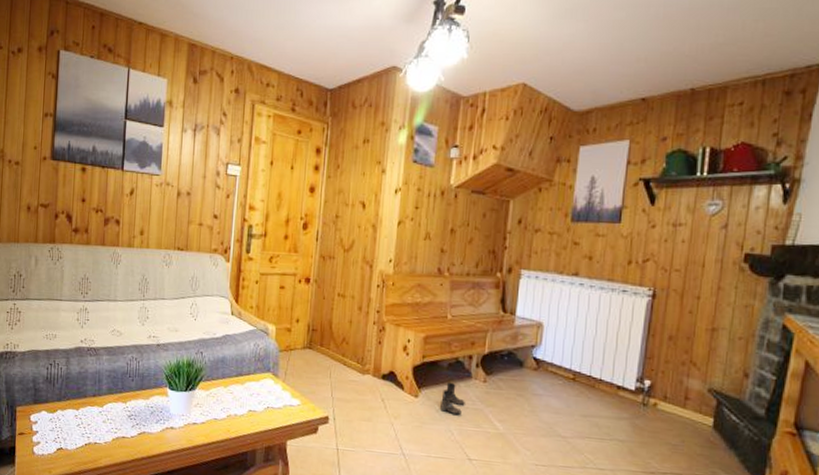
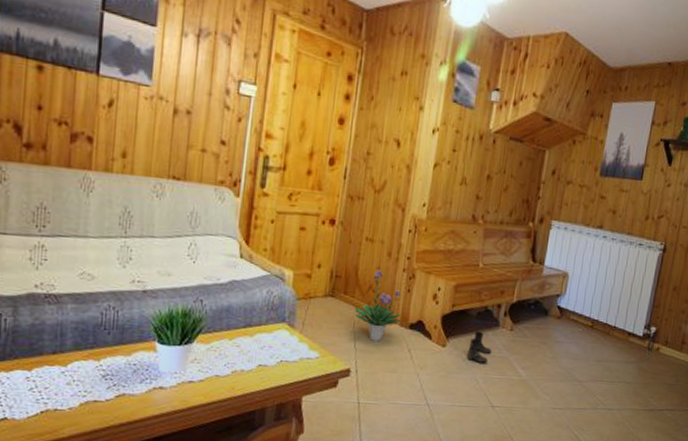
potted plant: none [330,323,375,391] -> present [354,269,403,341]

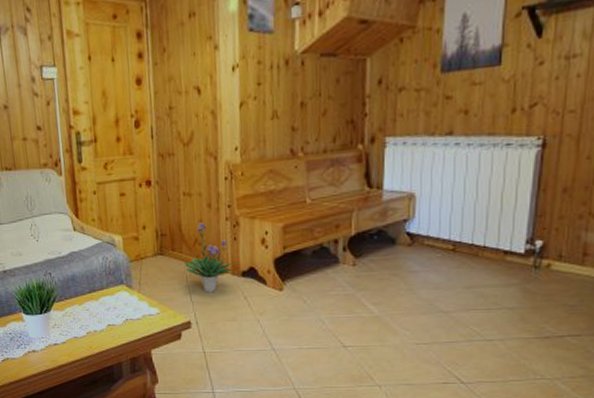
boots: present [467,330,492,364] -> none [308,270,334,304]

